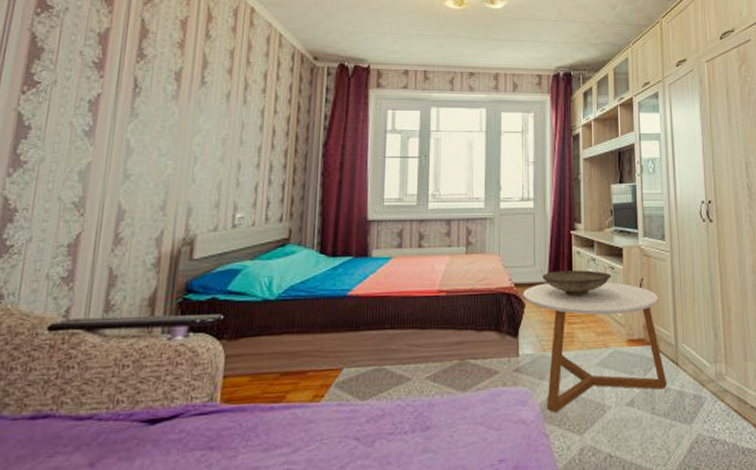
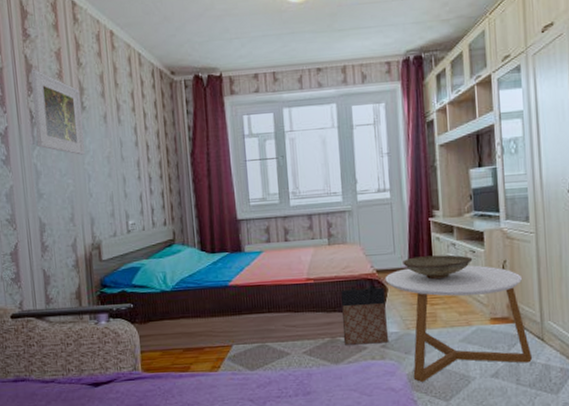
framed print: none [135,35,203,134] -> present [30,69,85,155]
bag: none [473,299,523,369] -> present [341,284,389,345]

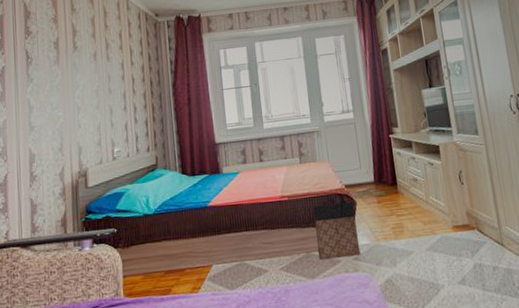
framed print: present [30,69,85,155] -> none [29,15,75,90]
coffee table: present [385,265,533,382] -> none [353,176,495,293]
decorative bowl: present [403,254,473,280] -> none [368,168,432,192]

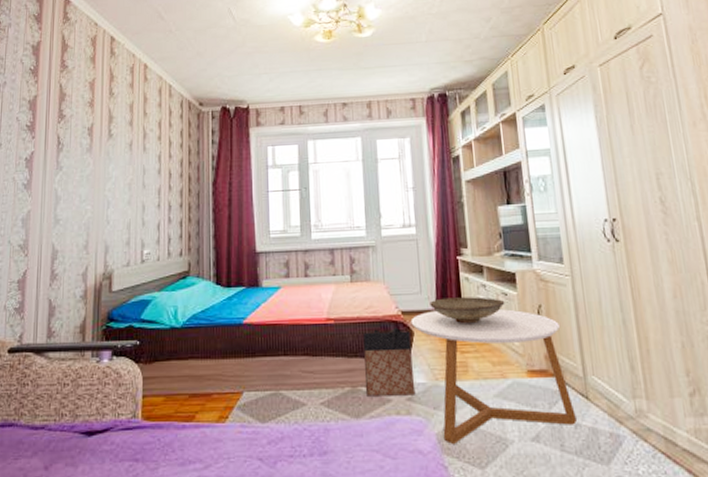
coffee table: none [353,176,495,293] -> present [410,309,578,444]
decorative bowl: none [368,168,432,192] -> present [430,297,505,324]

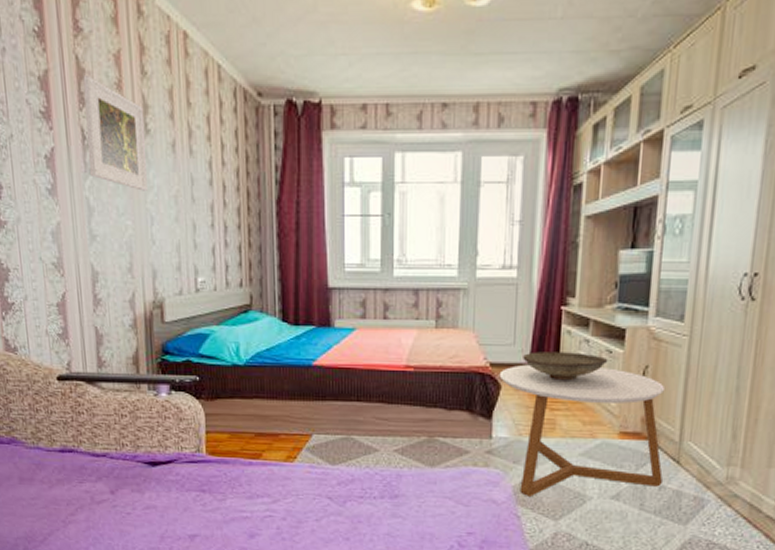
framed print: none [60,98,109,181] -> present [83,76,148,191]
bag: present [363,327,416,396] -> none [442,379,497,449]

